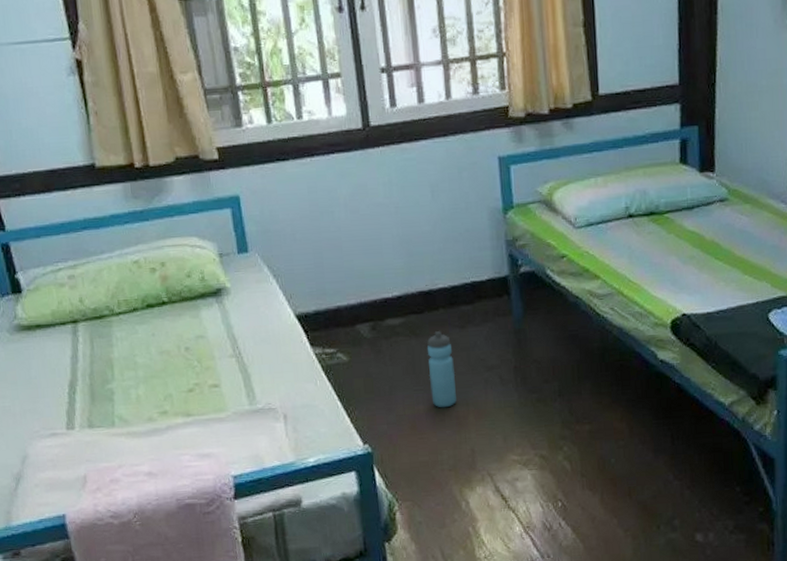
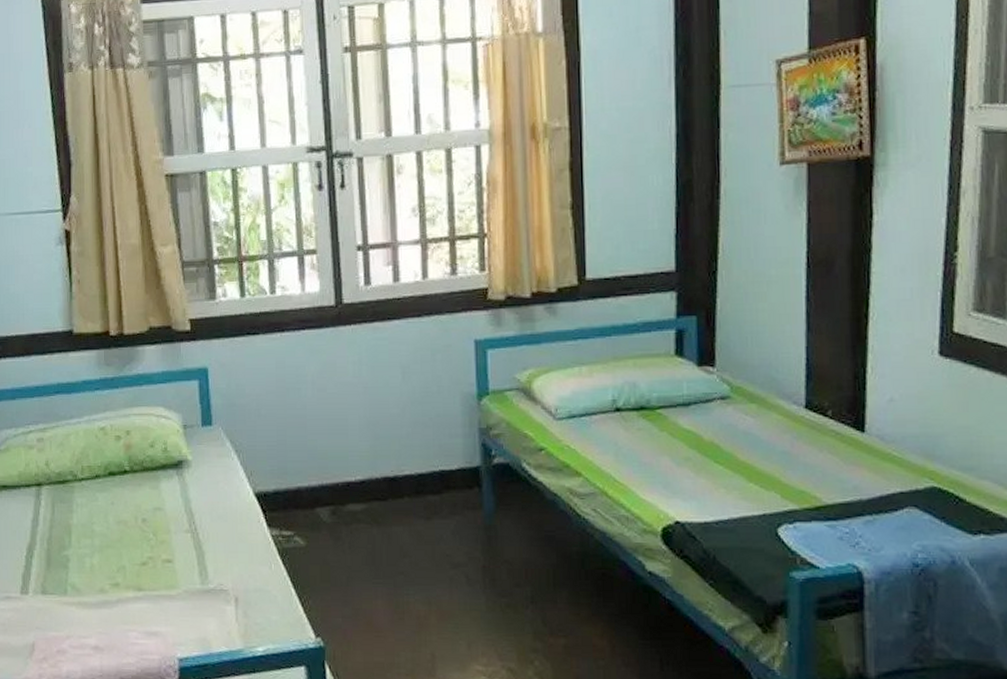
water bottle: present [427,331,456,408] -> none [389,521,418,605]

